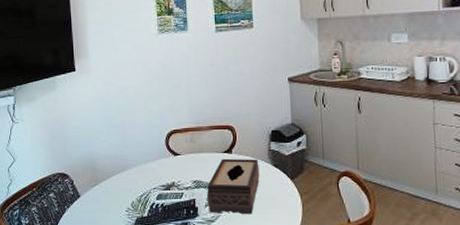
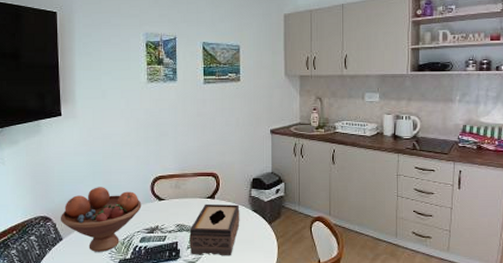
fruit bowl: none [77,142,157,210] -> present [60,187,142,252]

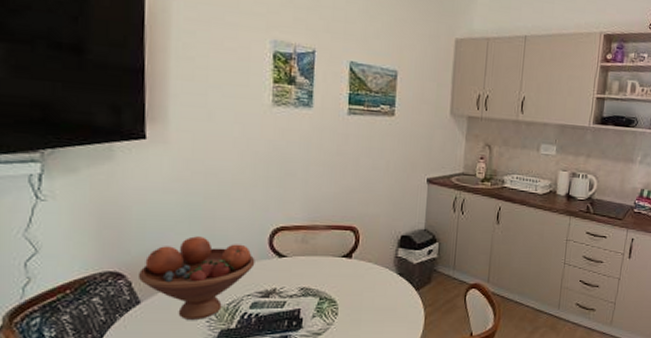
tissue box: present [189,203,240,256] -> none [315,263,382,327]

